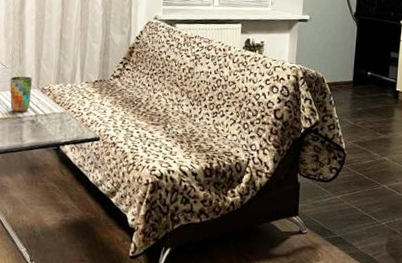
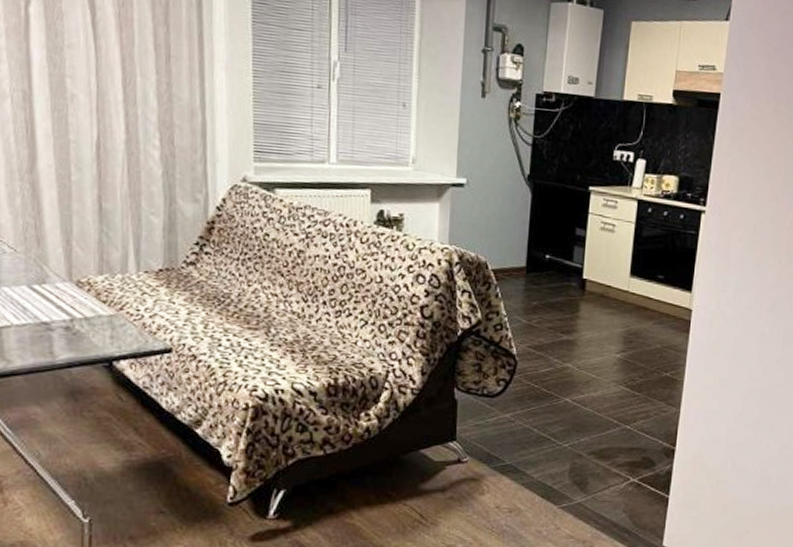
cup: present [10,76,32,112] -> none [25,263,61,316]

